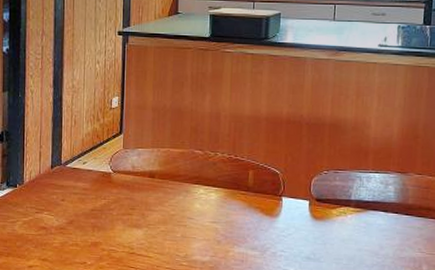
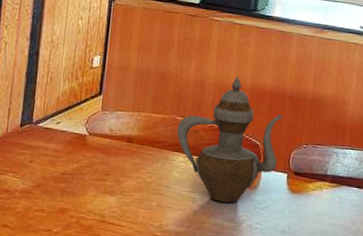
teapot: none [196,106,302,232] -> present [177,76,284,203]

